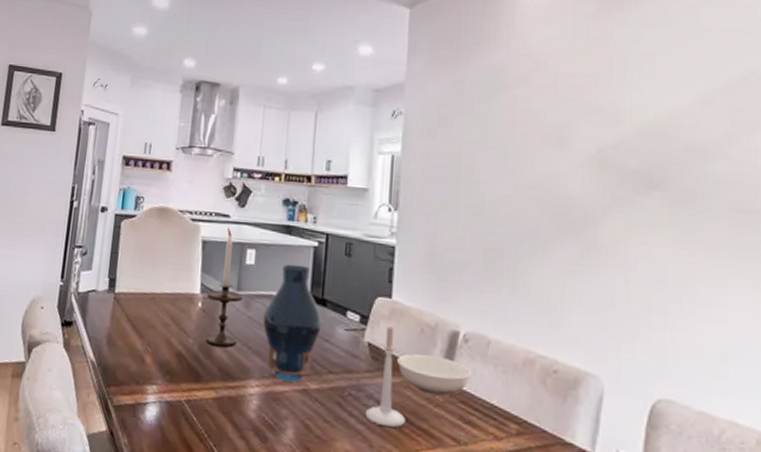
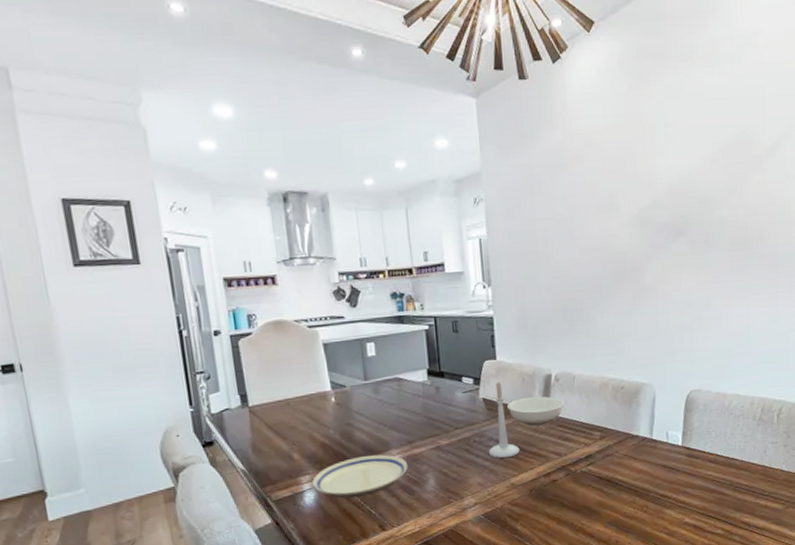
plate: none [158,377,267,429] -> present [312,454,408,499]
candlestick: present [205,227,244,348] -> none [337,327,373,431]
vase: present [263,264,322,382] -> none [392,347,443,445]

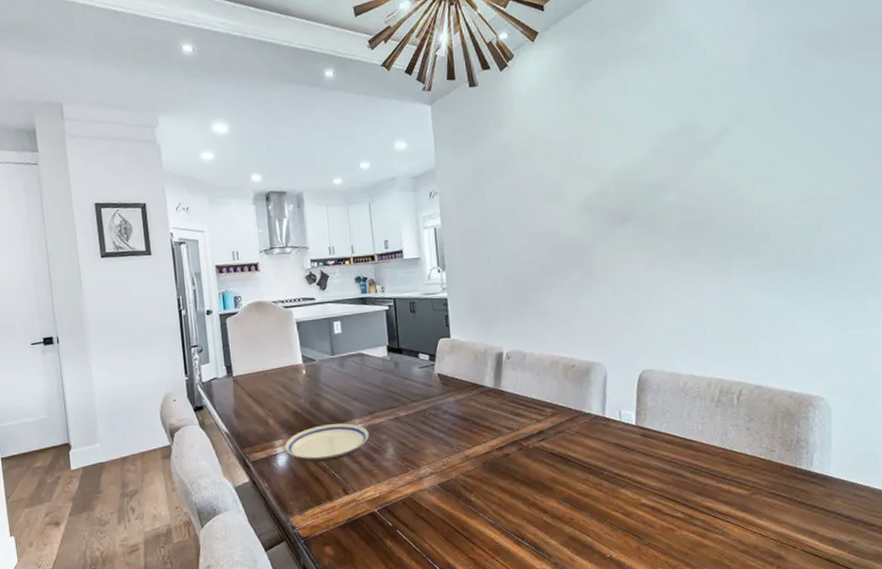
candlestick: present [488,382,520,459] -> none [443,358,474,431]
bowl: present [507,396,564,427] -> none [461,372,515,402]

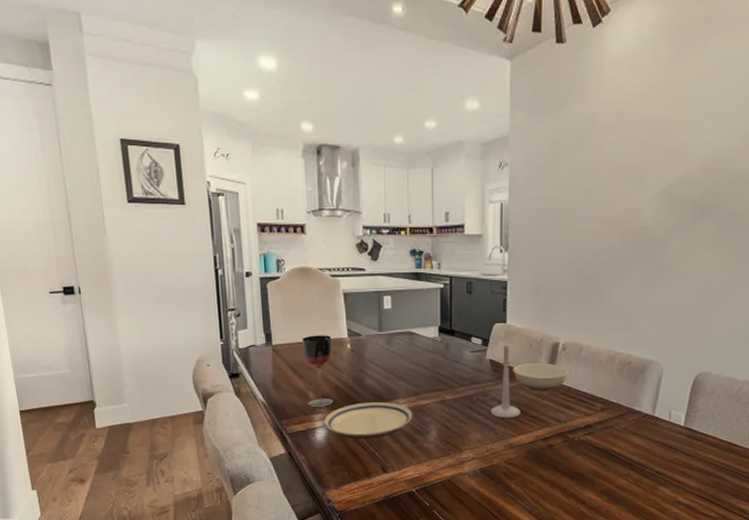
wineglass: none [260,363,293,434] -> present [302,335,334,408]
candlestick: none [443,358,474,431] -> present [490,345,521,419]
bowl: none [461,372,515,402] -> present [513,362,568,392]

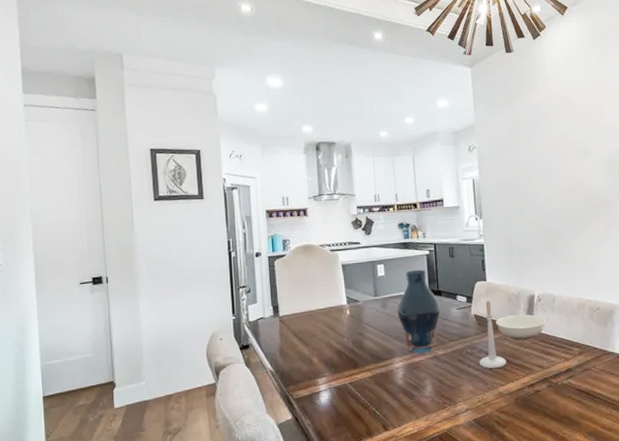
wineglass: present [302,335,334,408] -> none [306,303,336,372]
plate: present [324,402,413,439] -> none [328,361,409,400]
vase: none [403,305,451,396] -> present [397,269,440,354]

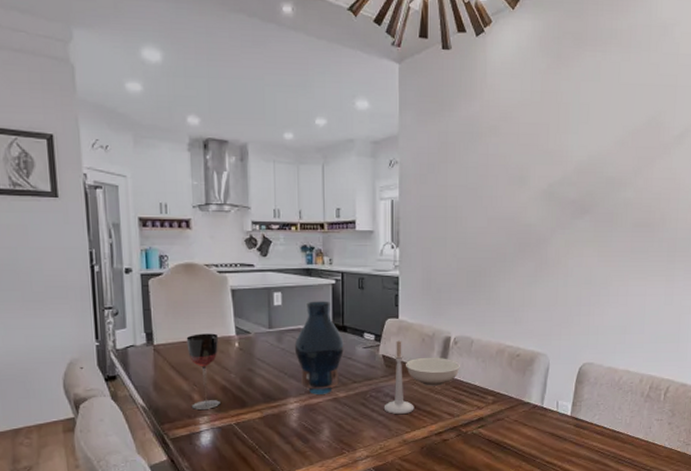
wineglass: none [306,303,336,372] -> present [186,333,220,411]

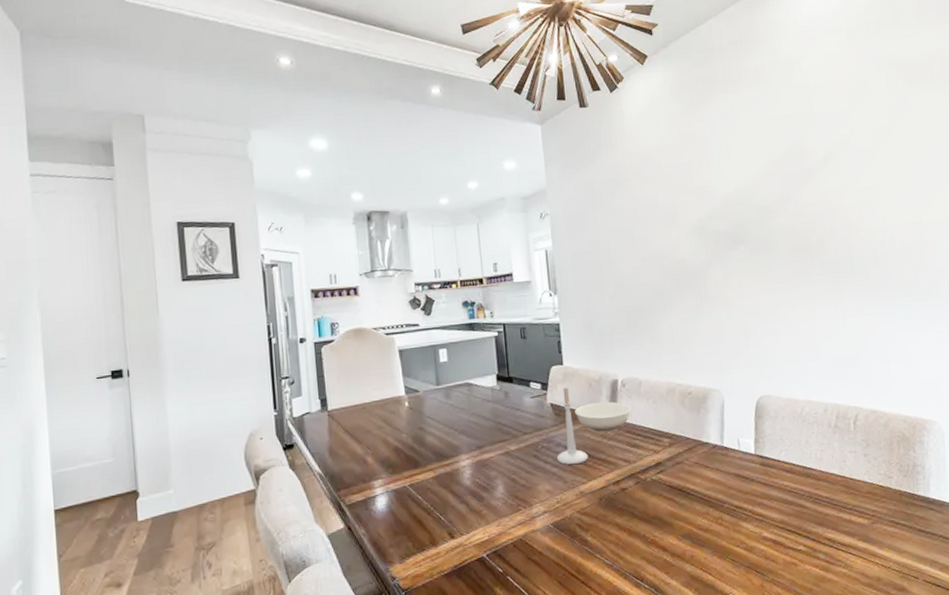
wineglass: present [186,333,220,411] -> none [358,394,394,474]
vase: present [294,301,344,395] -> none [462,353,512,450]

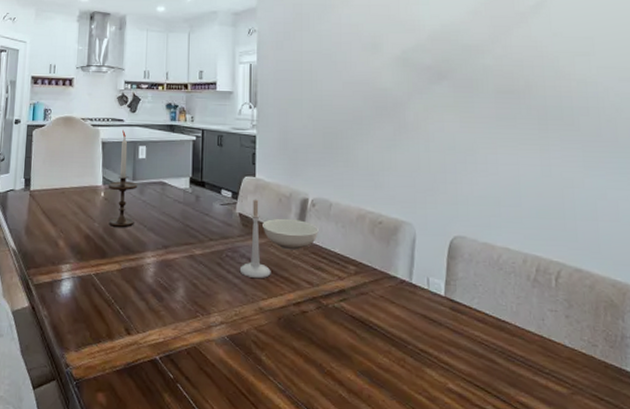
candlestick: none [411,334,444,436] -> present [108,129,138,228]

